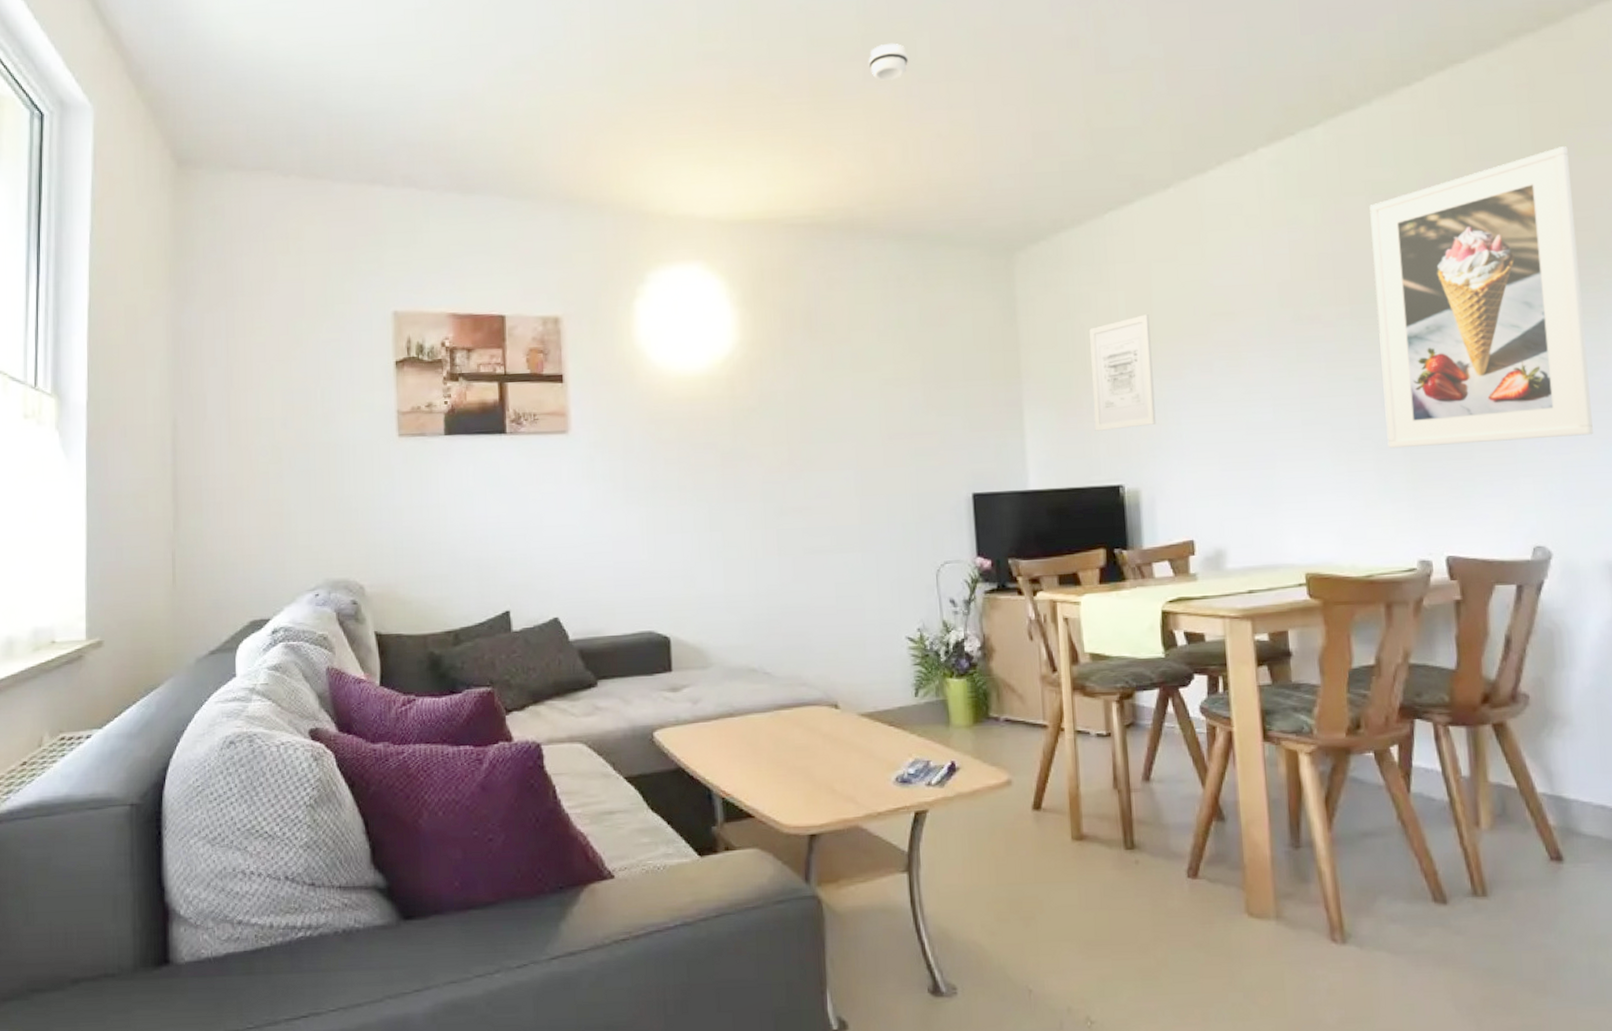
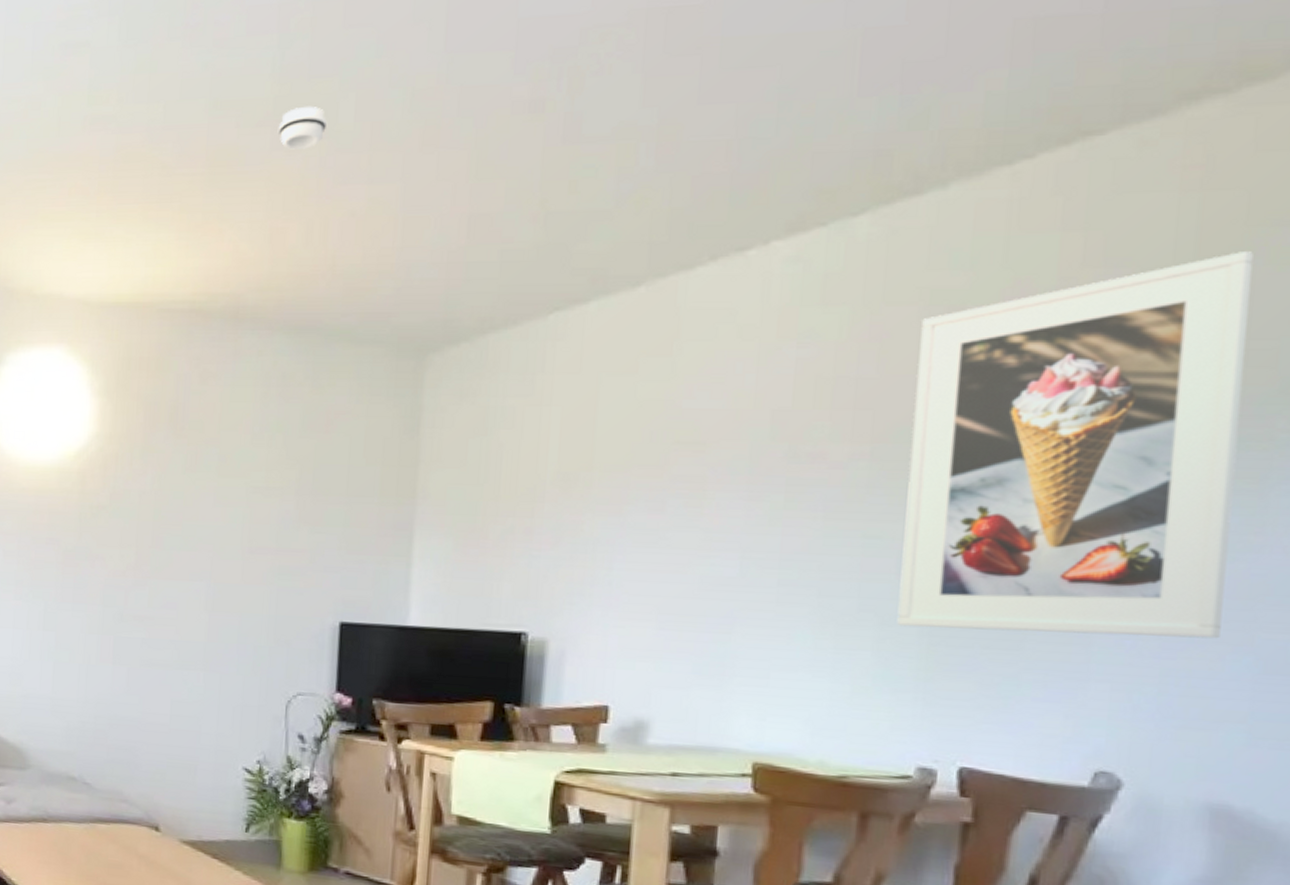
wall art: present [1089,314,1156,431] -> none [499,437,590,568]

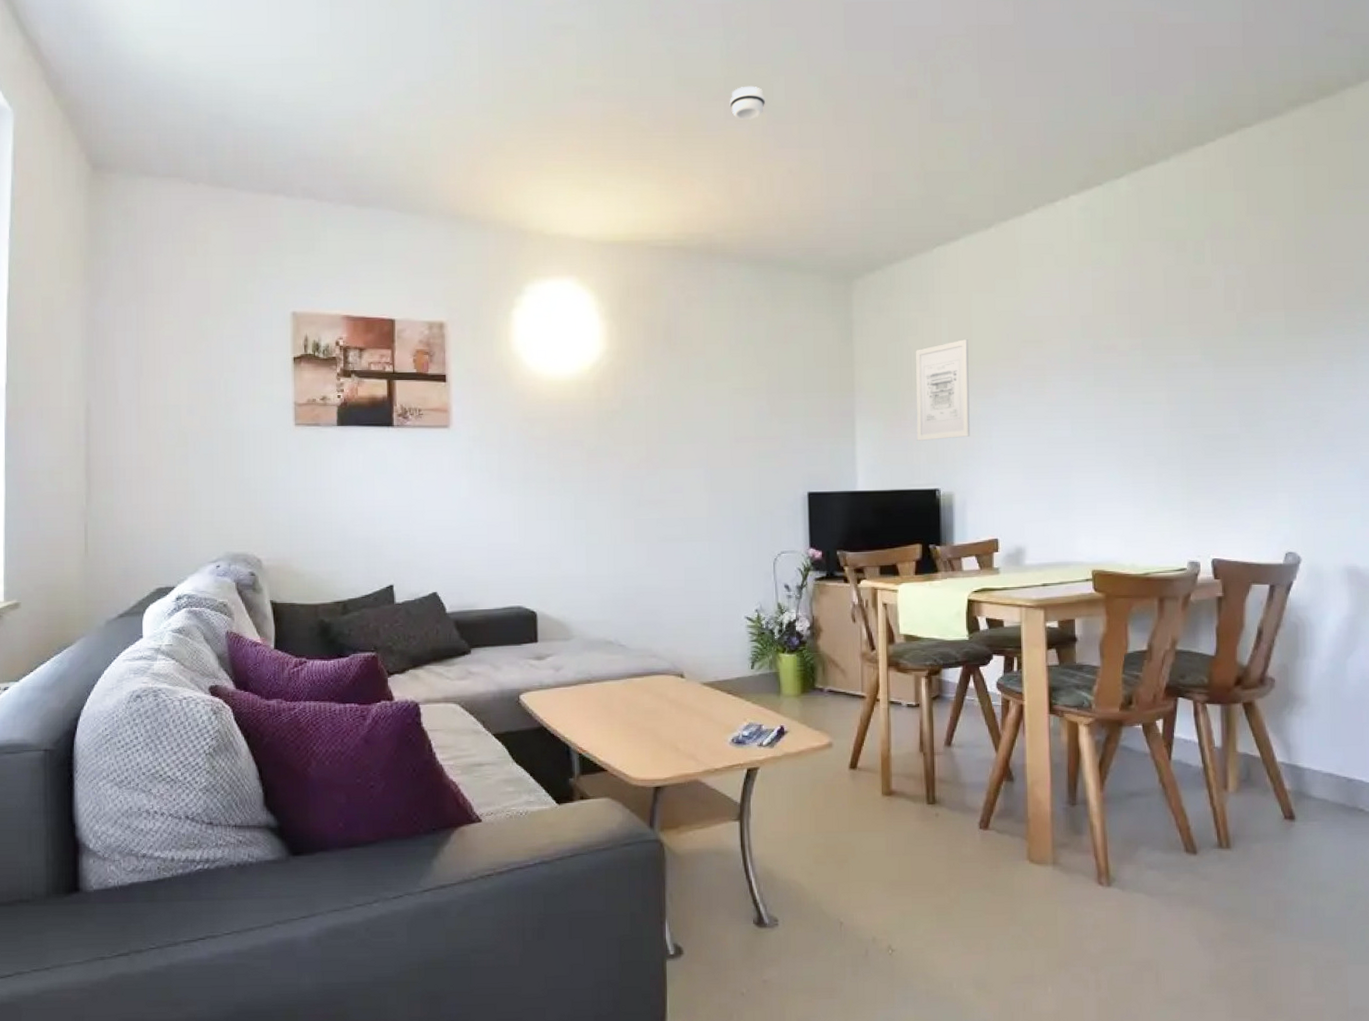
wall art: none [499,437,590,568] -> present [916,339,970,441]
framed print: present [897,251,1253,639] -> none [1163,205,1341,464]

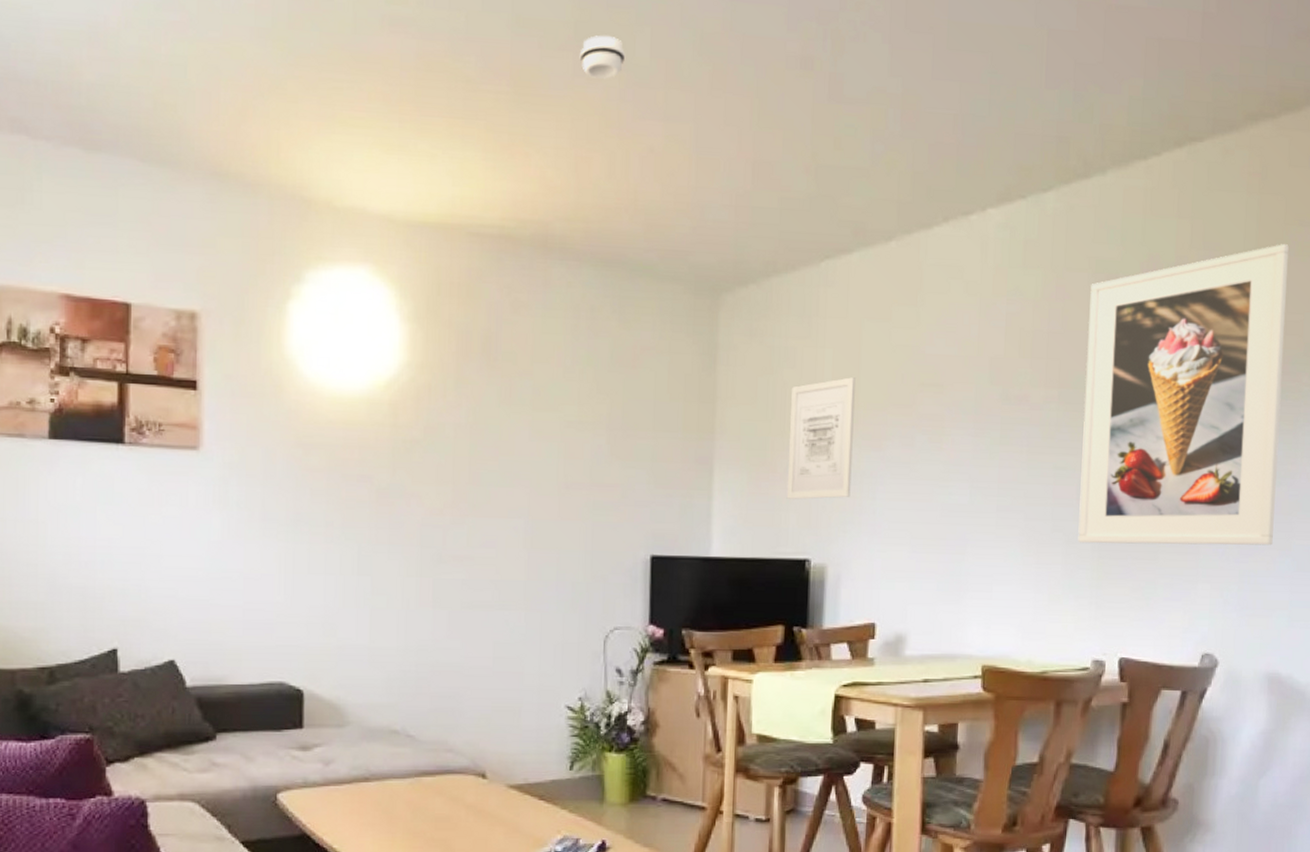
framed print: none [1163,205,1341,464] -> present [1078,244,1289,546]

